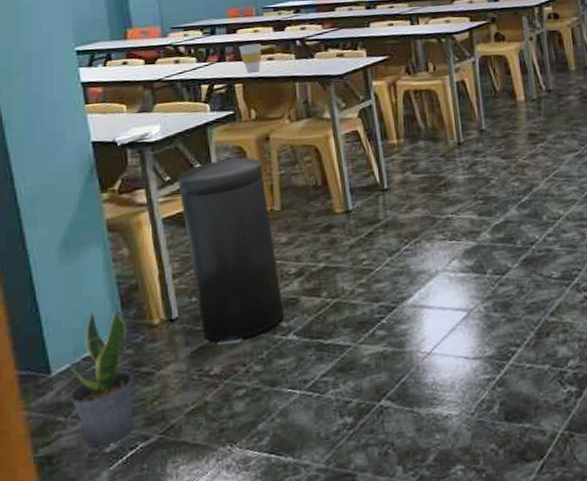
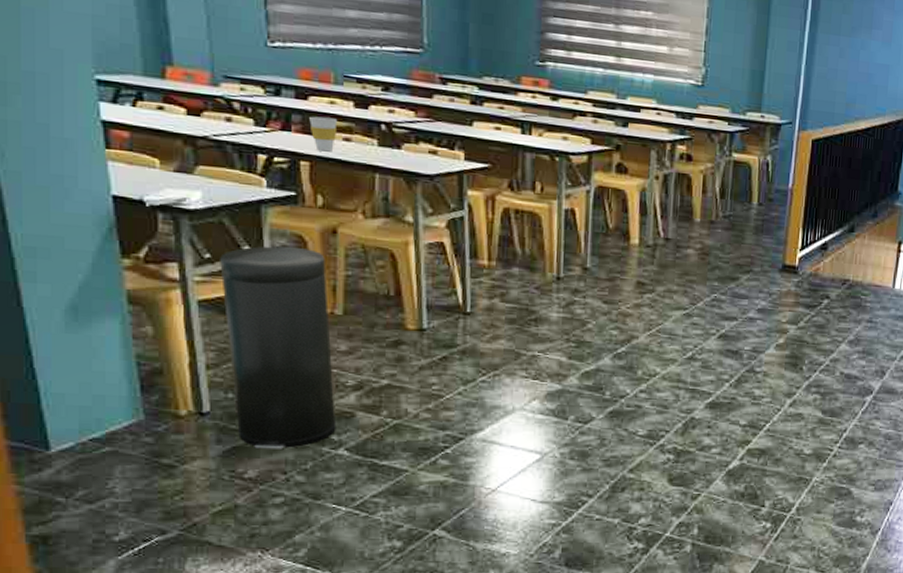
potted plant: present [70,312,133,447] -> none [72,390,151,534]

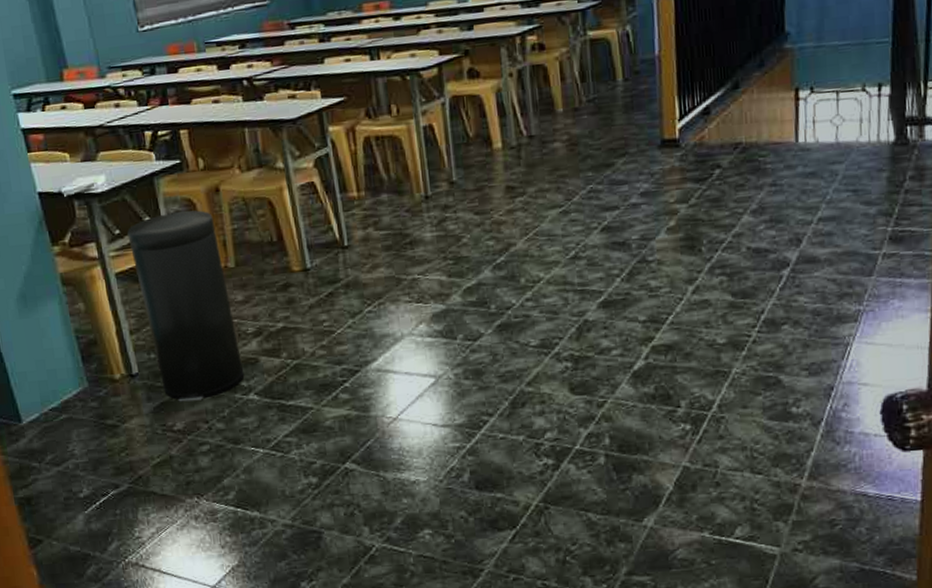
cup: present [309,116,338,152] -> none [182,84,207,118]

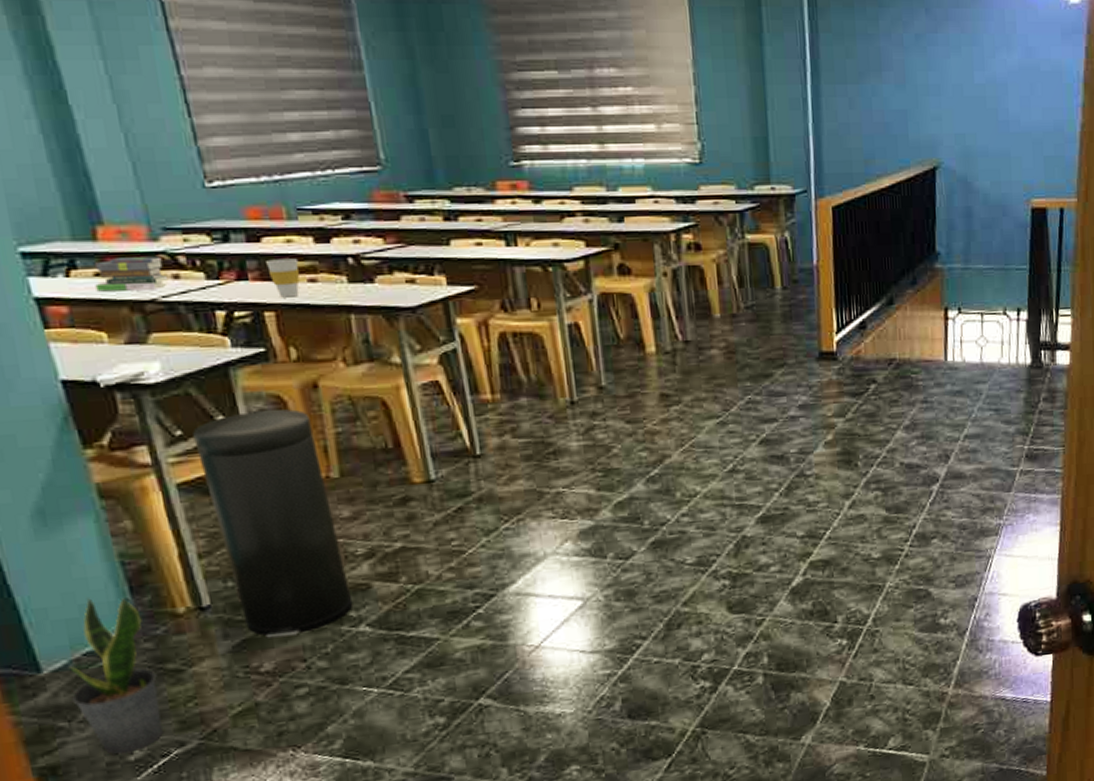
potted plant: none [40,365,103,492] -> present [70,598,163,755]
books: none [62,90,112,121] -> present [95,256,169,292]
cup: none [182,84,207,118] -> present [266,258,300,298]

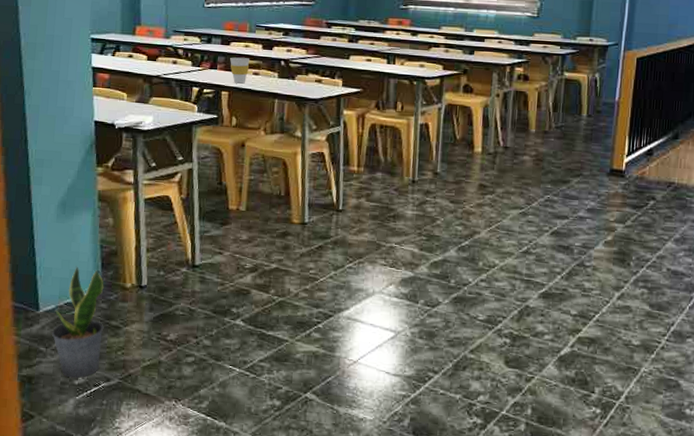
books: present [95,256,169,292] -> none [127,47,170,69]
pedal bin: present [192,409,353,640] -> none [161,157,236,318]

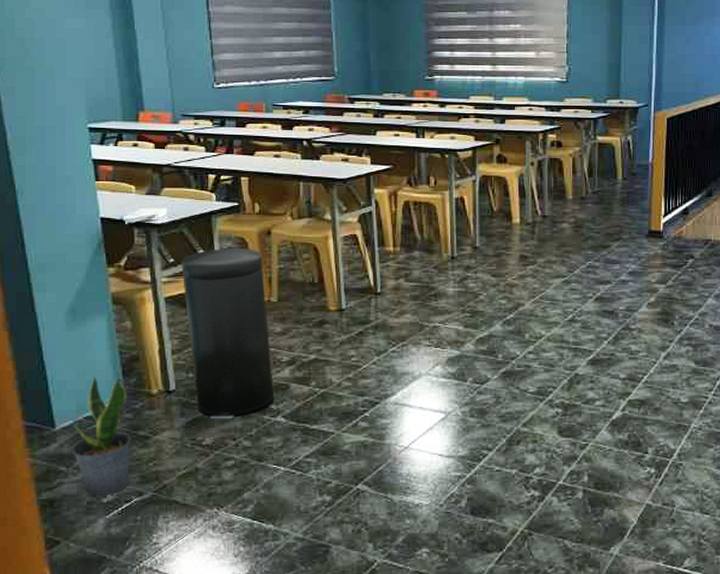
pedal bin: none [161,157,236,318] -> present [181,249,275,420]
cup: present [230,57,250,84] -> none [247,140,269,168]

